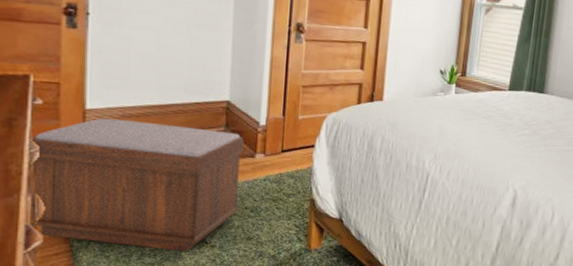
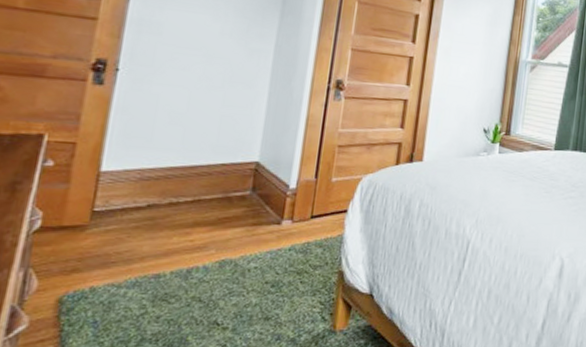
bench: present [29,117,244,251] -> none [18,181,271,335]

